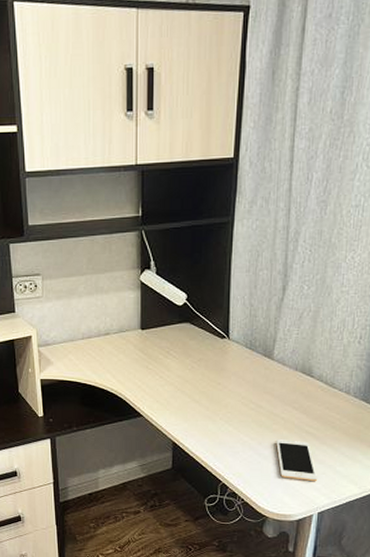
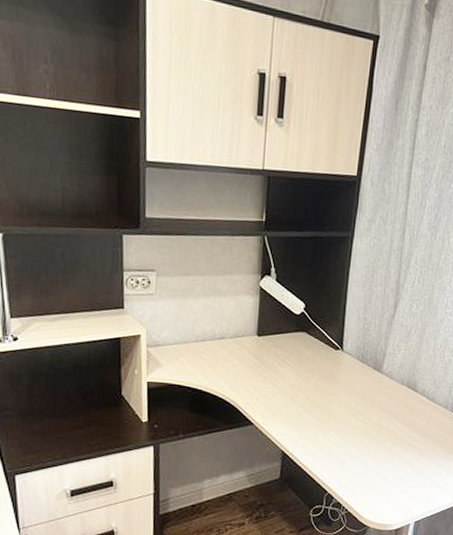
cell phone: present [276,439,318,482] -> none [380,451,417,492]

